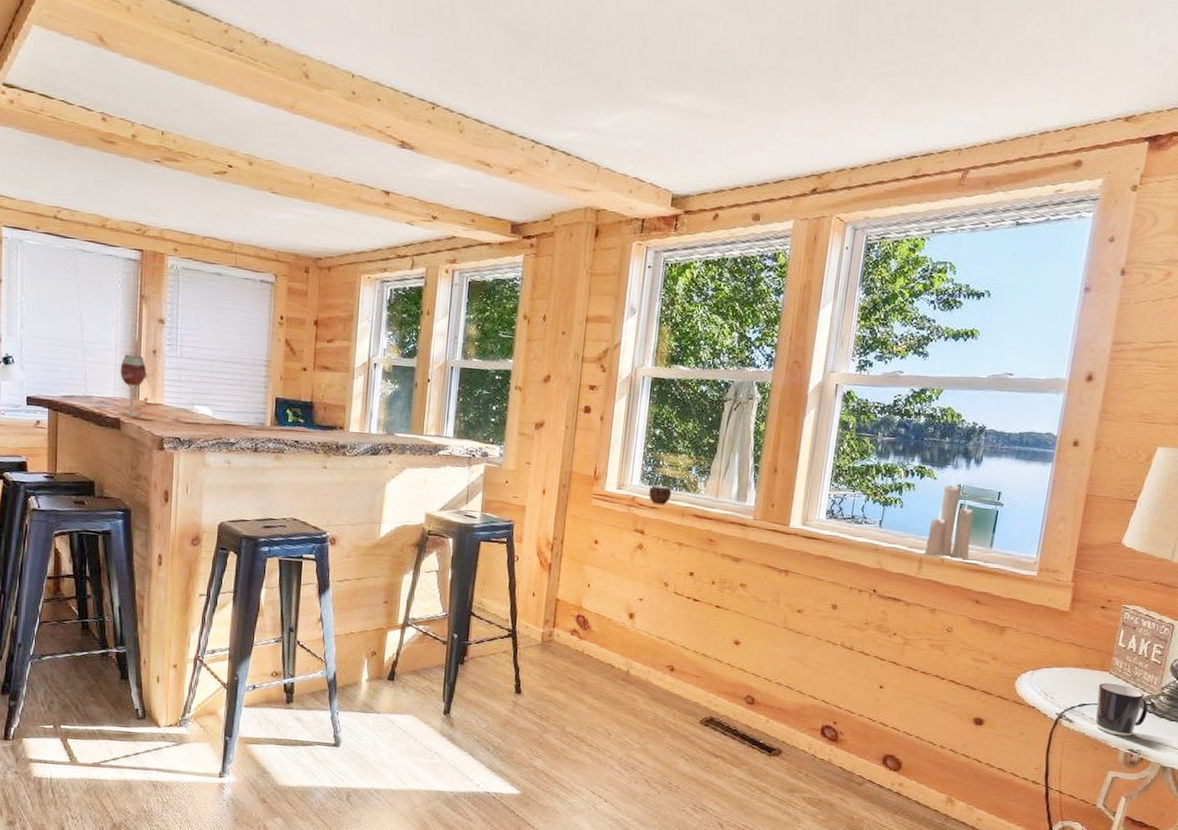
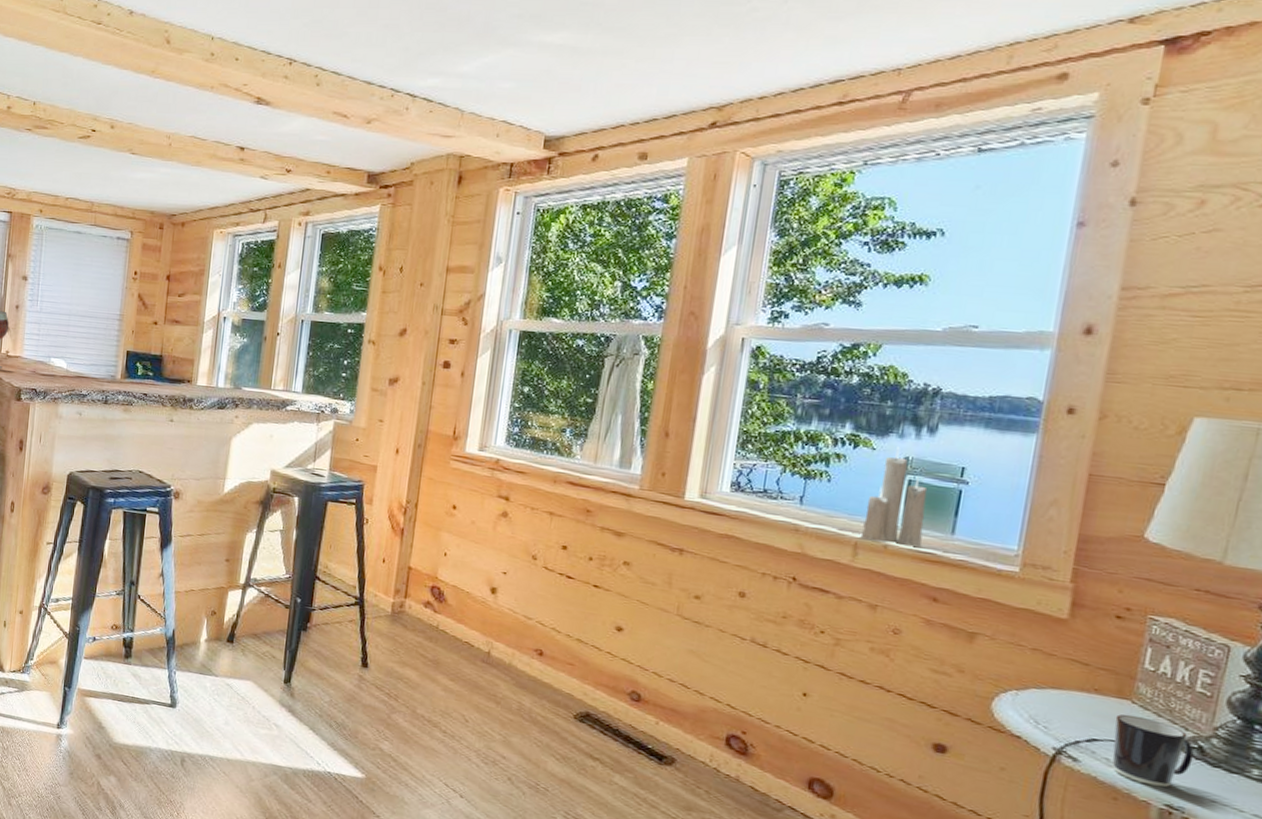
candle: present [649,483,672,505] -> none [515,446,542,470]

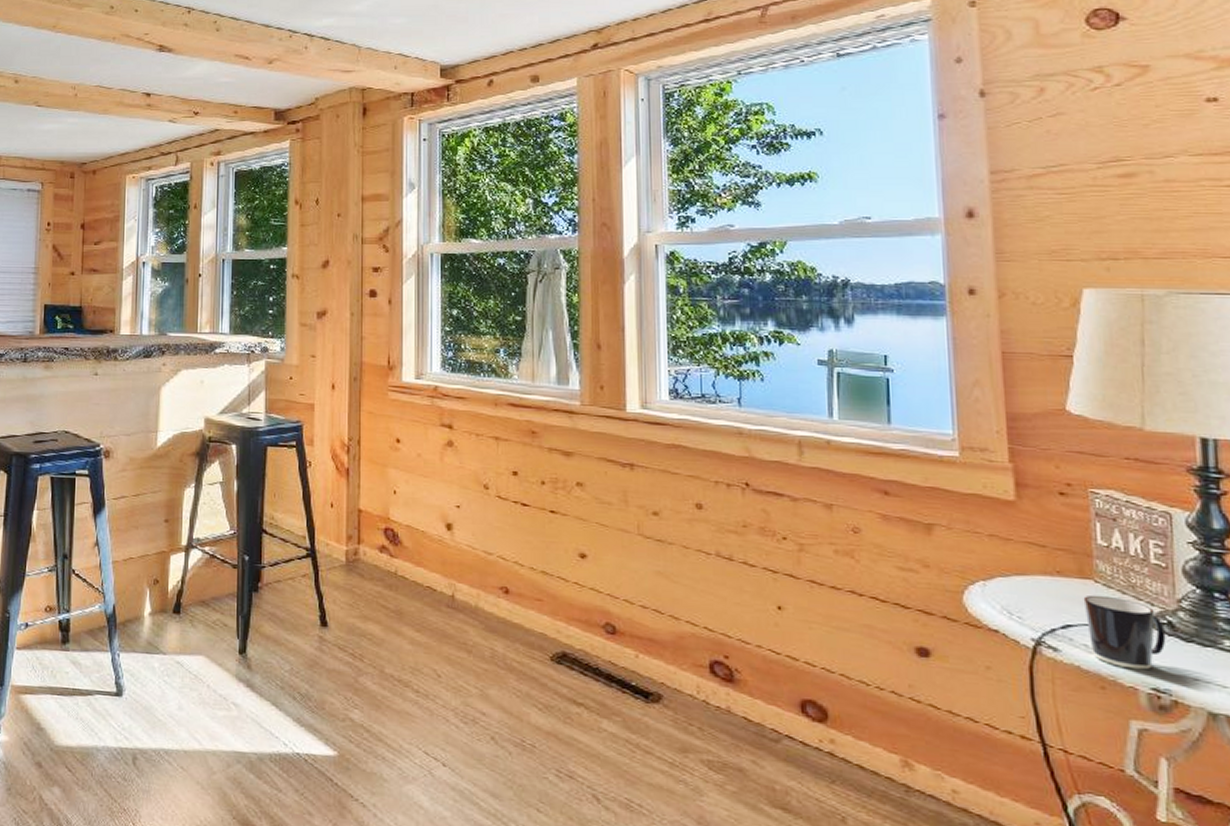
candle: present [860,446,928,548] -> none [802,340,863,441]

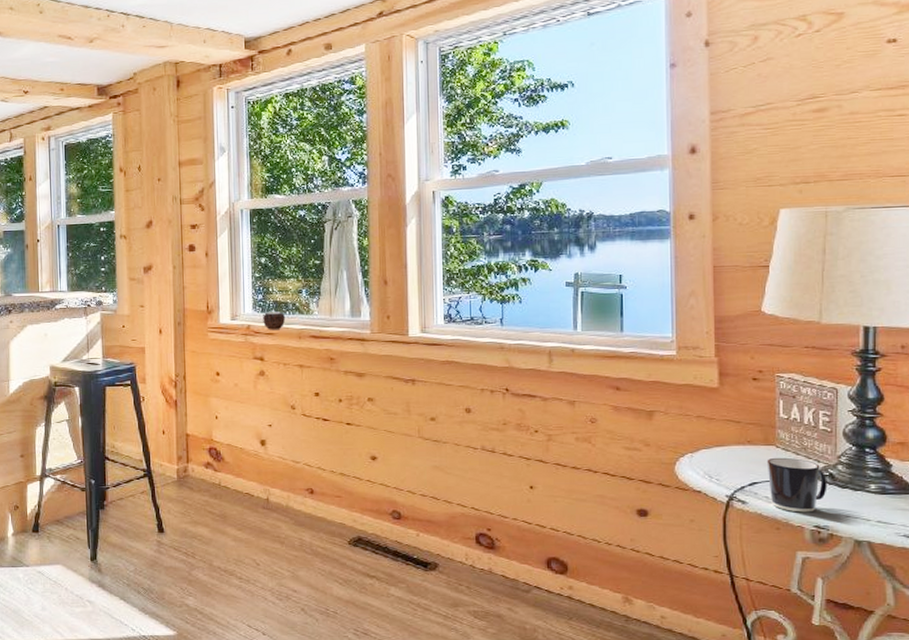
candle: none [453,370,480,394] -> present [263,309,286,331]

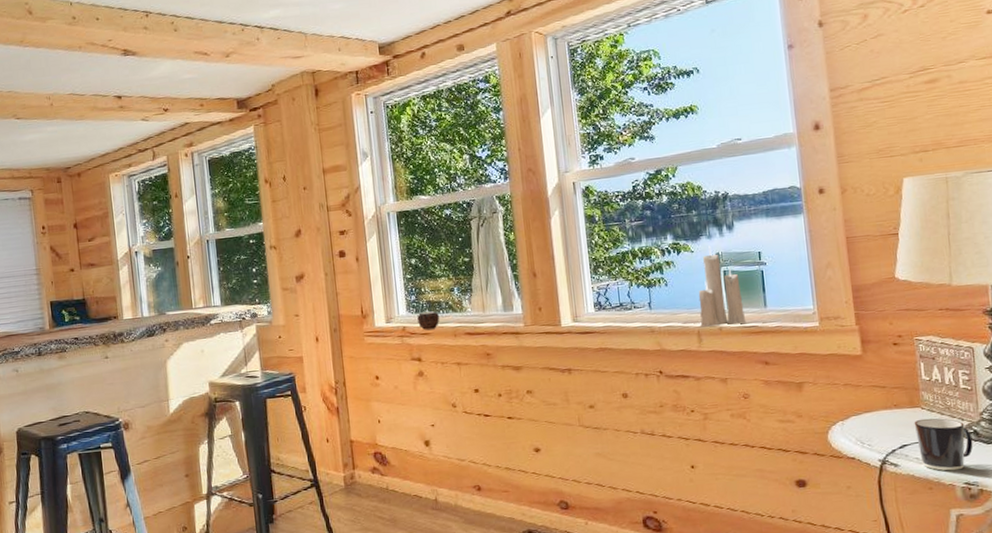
candle: none [552,265,601,349] -> present [698,245,747,328]

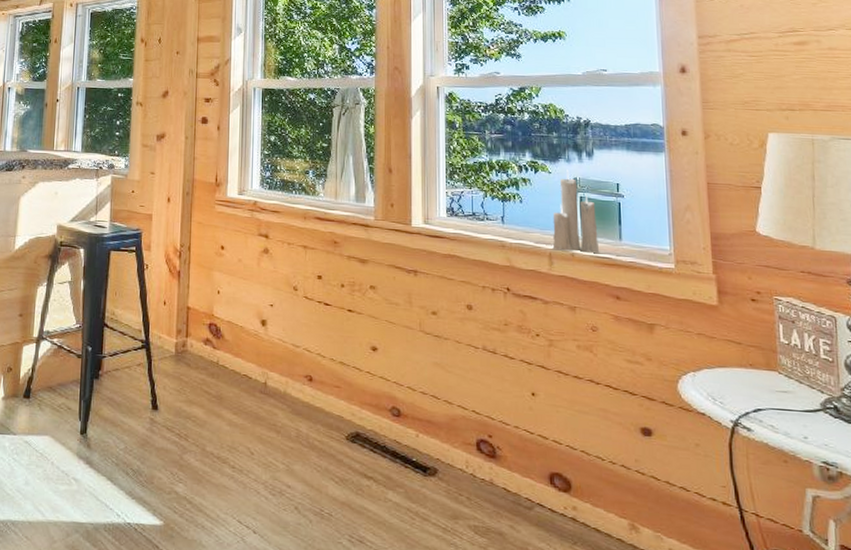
candle: present [417,309,440,331] -> none [270,188,292,209]
mug: present [914,418,973,471] -> none [770,384,833,447]

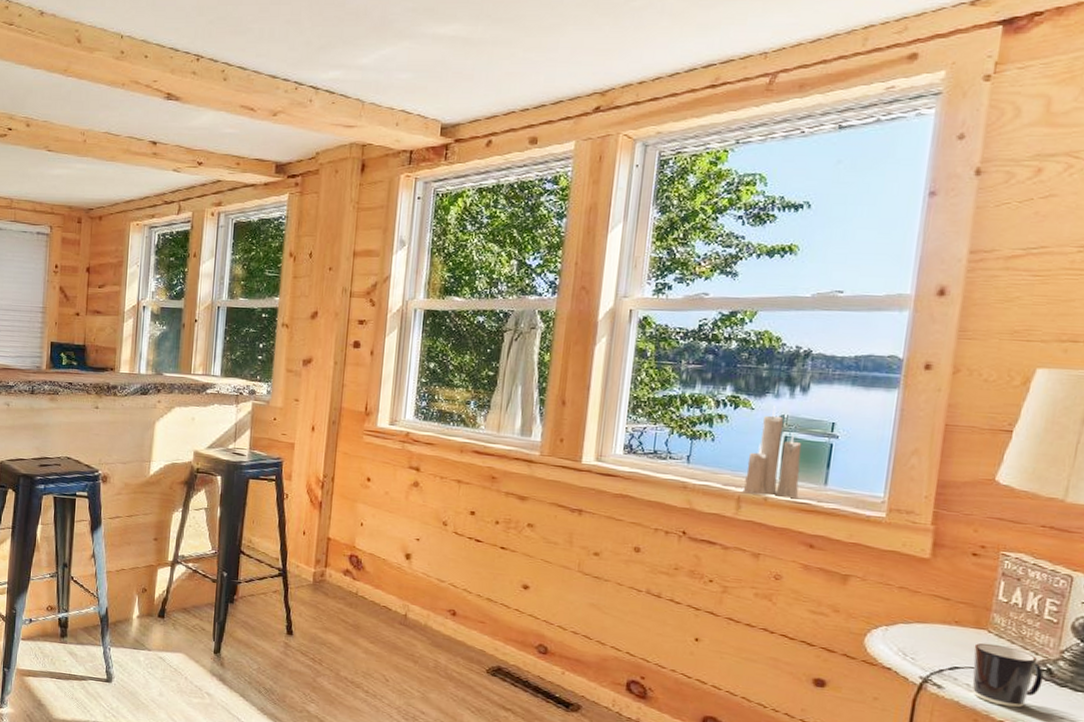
mug: none [770,384,833,447] -> present [972,643,1044,708]

